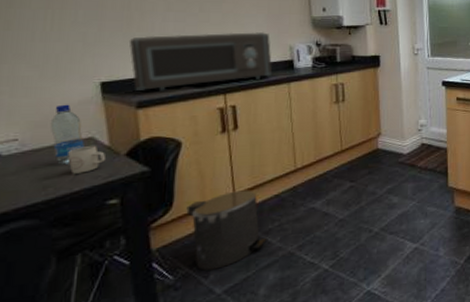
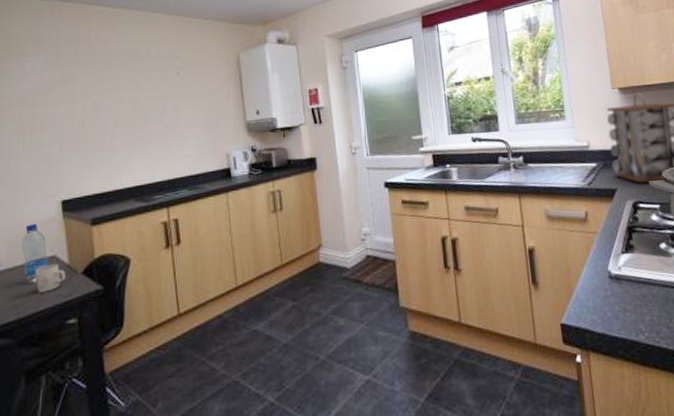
microwave: present [129,31,273,91] -> none [84,140,211,207]
trash can: present [186,190,267,271] -> none [135,310,211,398]

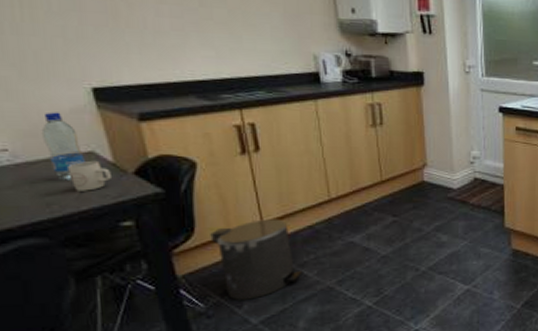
trash can: none [135,310,211,398] -> present [210,219,303,300]

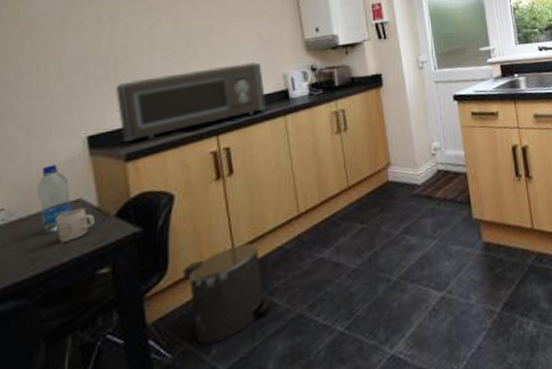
microwave: none [118,33,296,102] -> present [115,61,267,142]

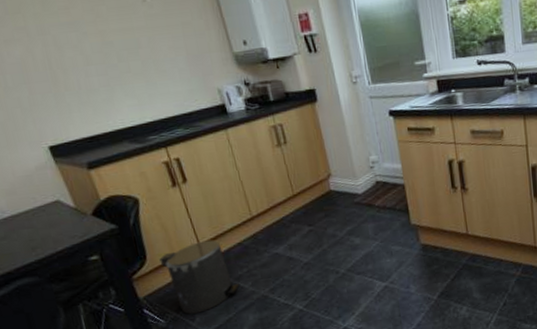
bottle: present [36,164,74,234] -> none [17,171,55,228]
mug: present [55,207,96,243] -> none [42,207,77,235]
microwave: present [115,61,267,142] -> none [60,75,208,152]

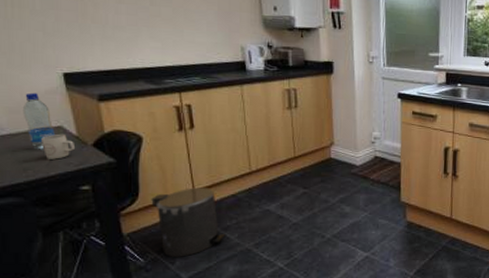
bottle: none [17,171,55,228] -> present [22,92,56,150]
mug: none [42,207,77,235] -> present [41,133,76,160]

